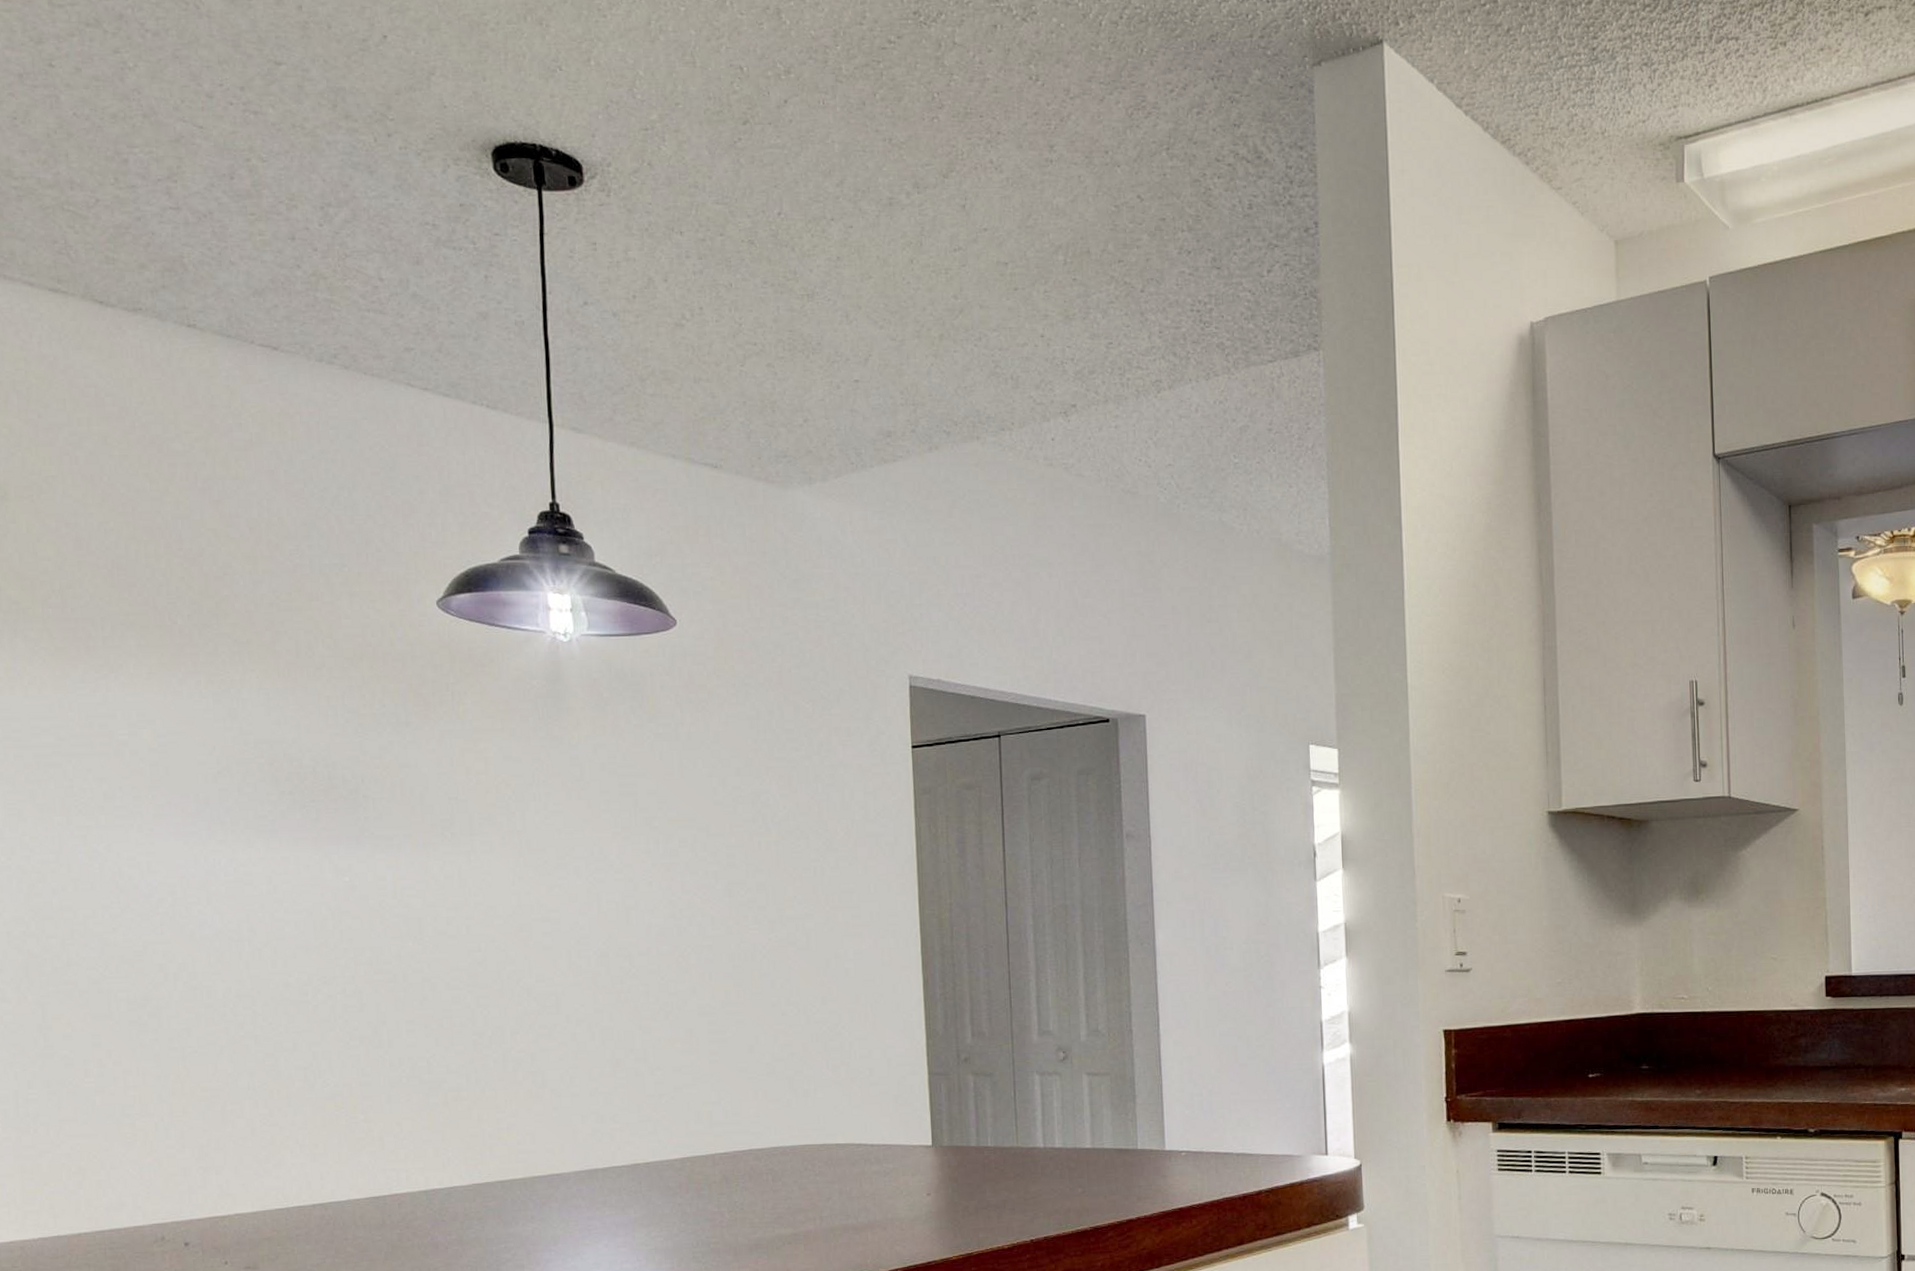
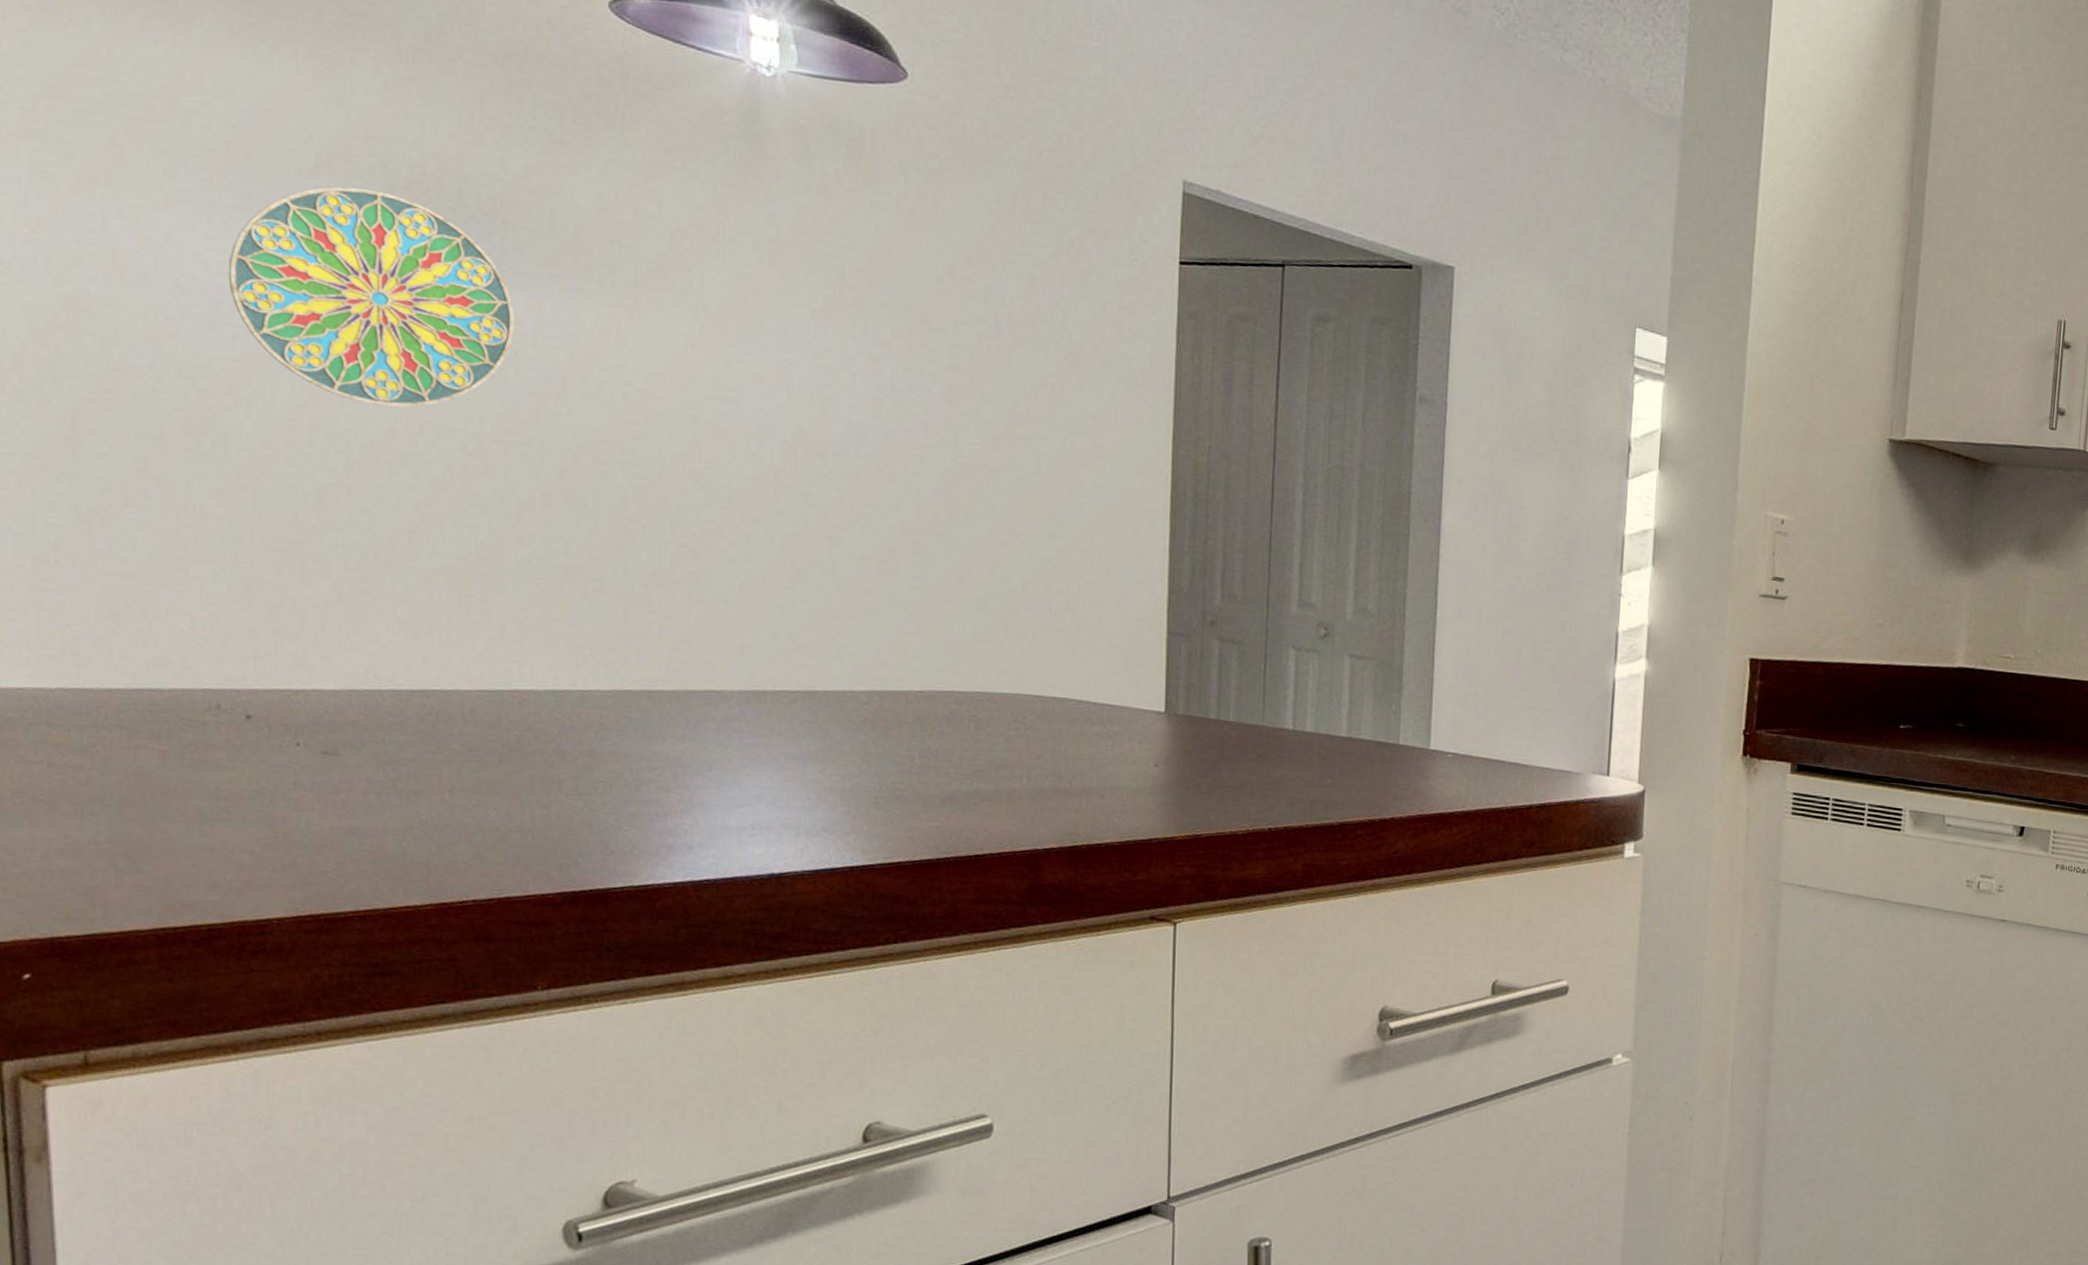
decorative plate: none [155,785,378,964] -> present [228,187,514,407]

